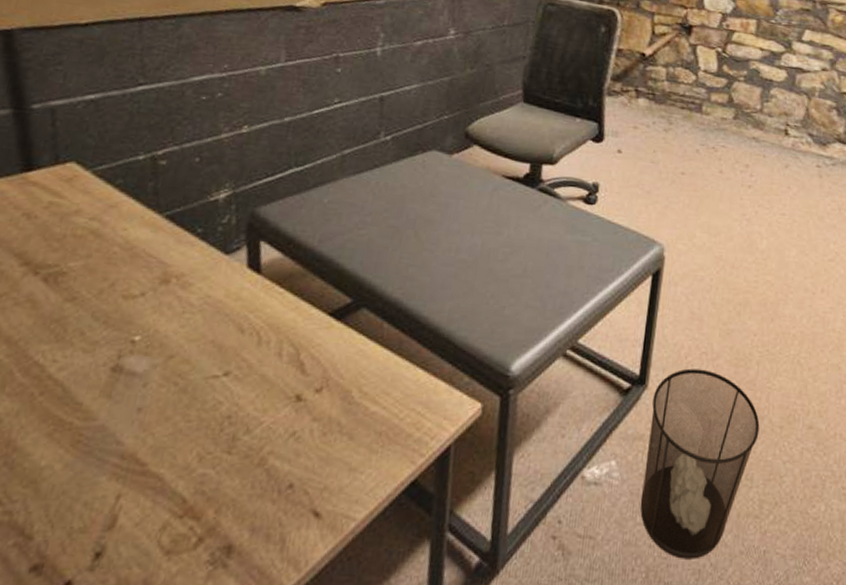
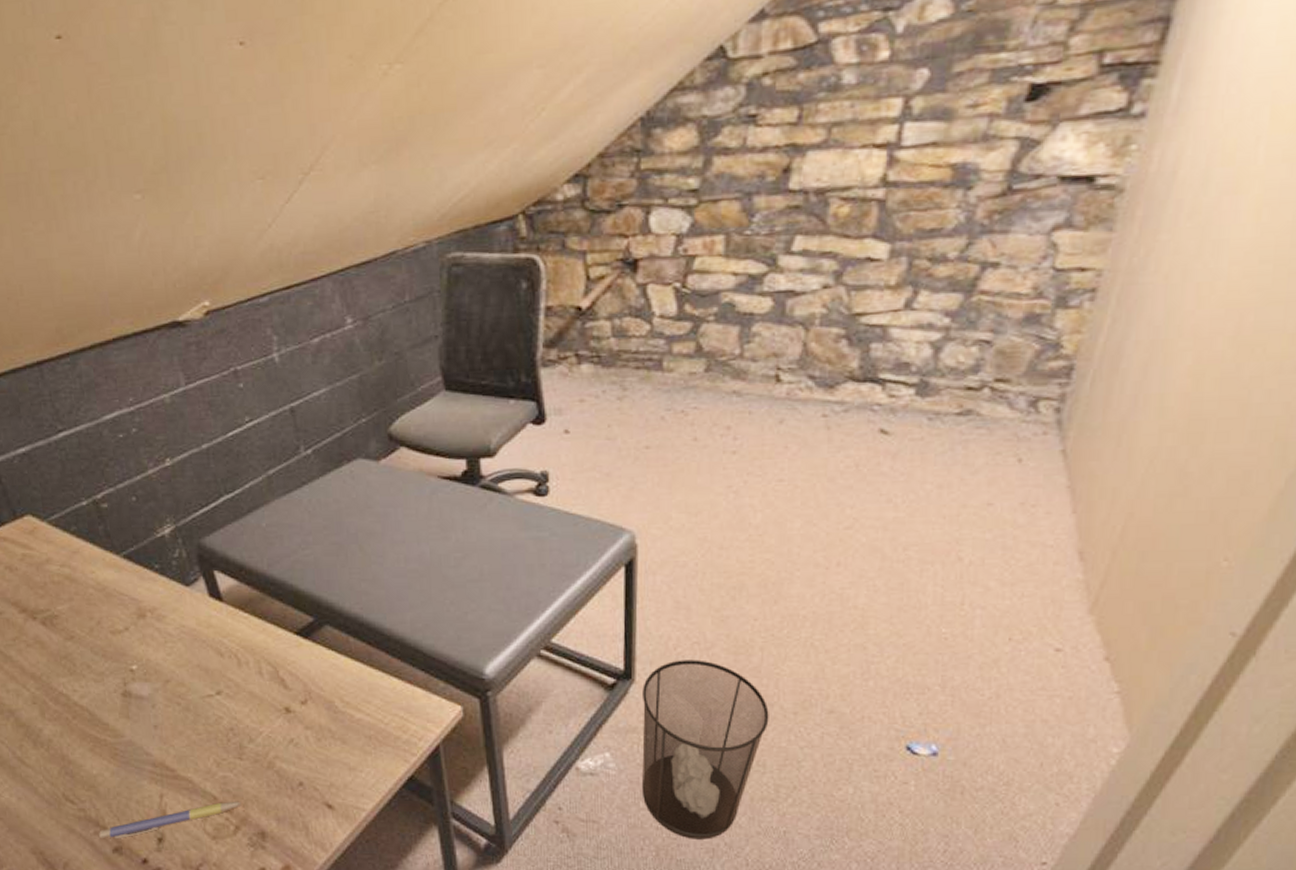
pen: none [17,505,215,553] -> present [99,801,242,839]

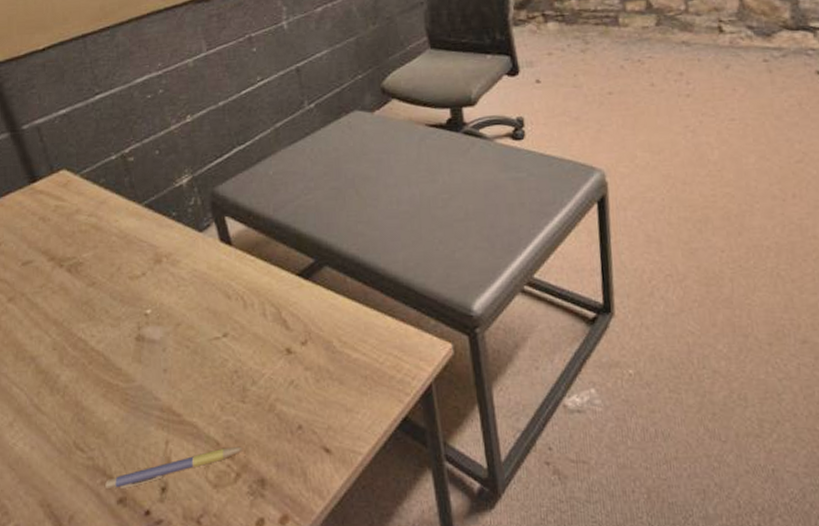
waste bin: present [641,660,769,840] -> none [622,292,746,480]

